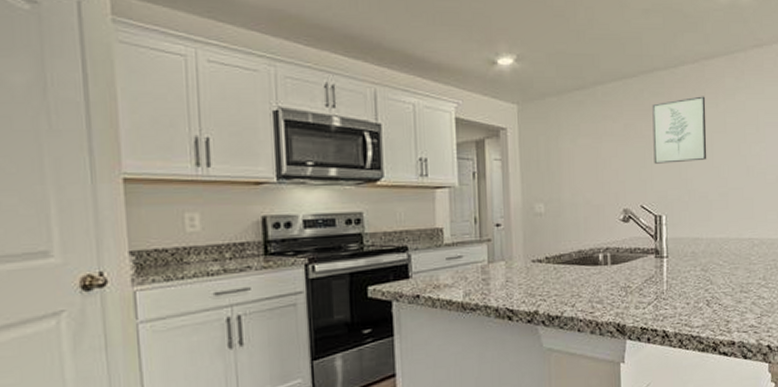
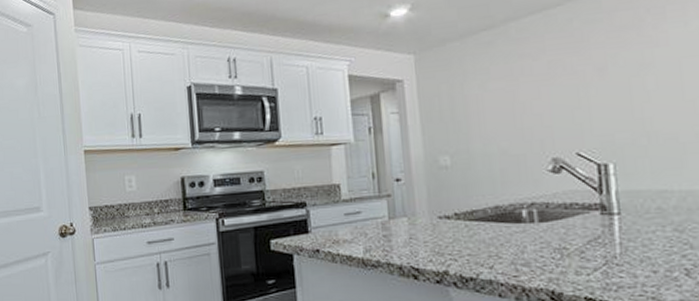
wall art: present [652,96,707,164] -> none [586,15,674,103]

